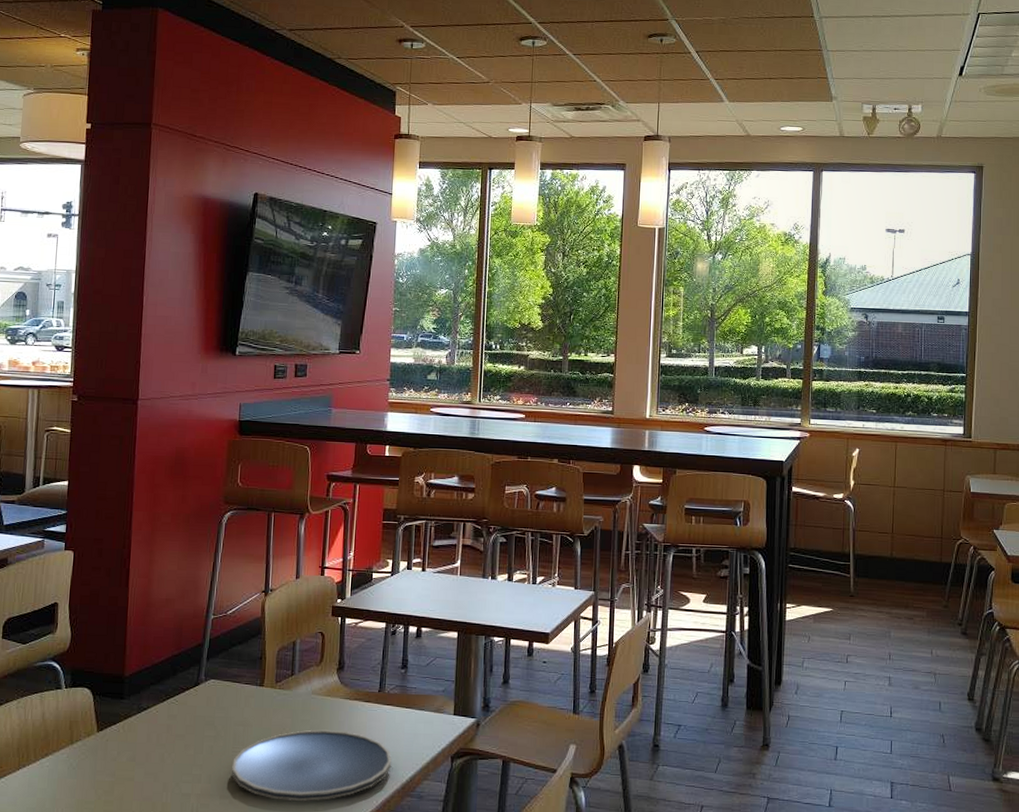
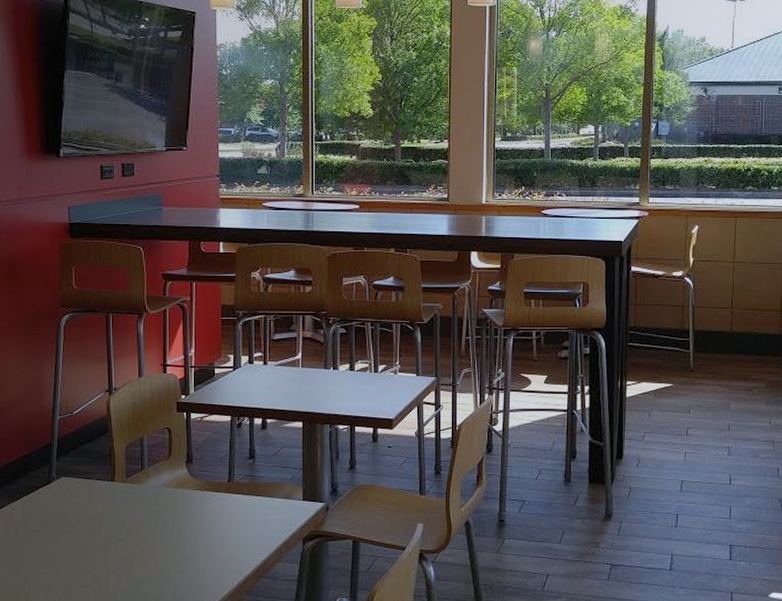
plate: present [232,729,392,801] -> none [90,520,246,586]

